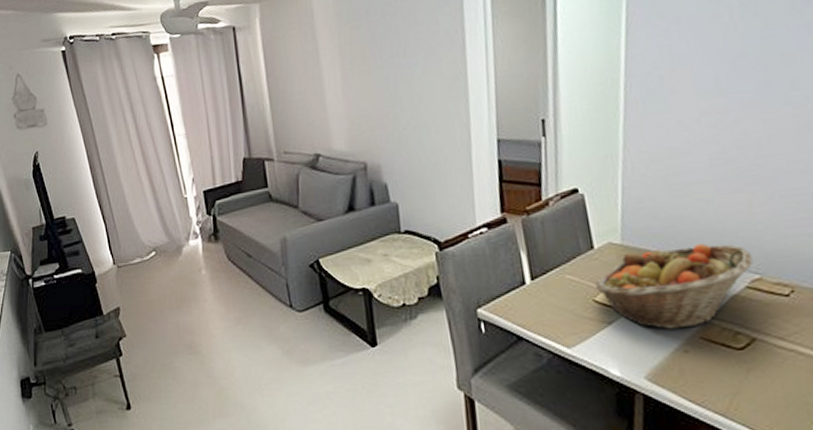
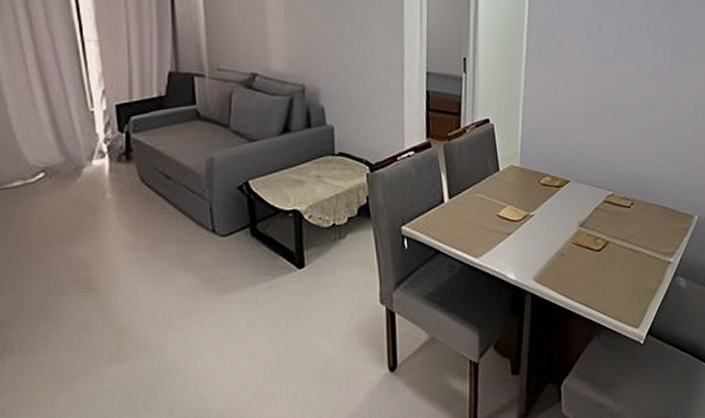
fruit basket: present [595,244,754,330] -> none [499,167,609,238]

